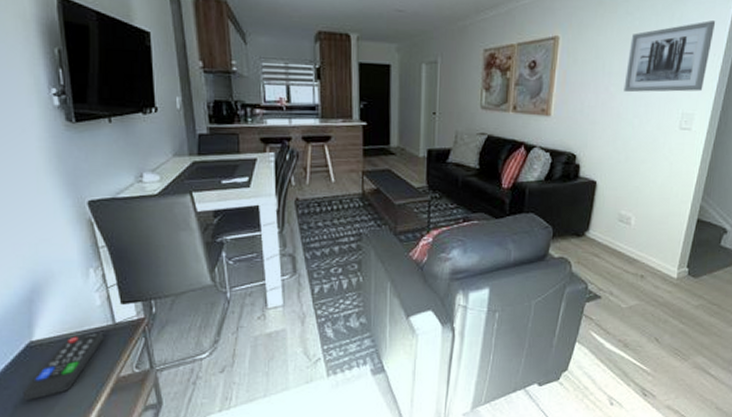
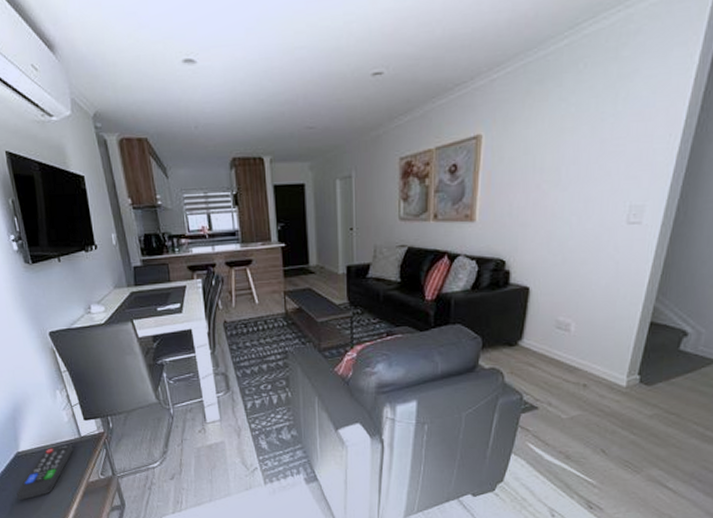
wall art: present [624,20,716,93] -> none [558,95,672,189]

